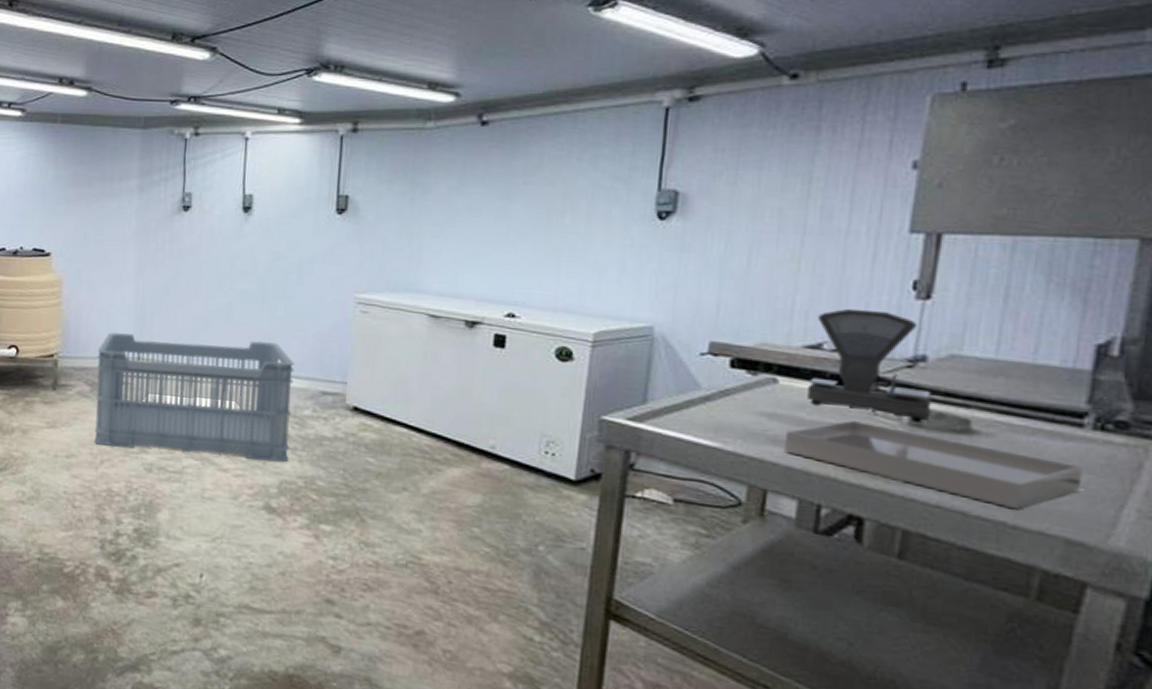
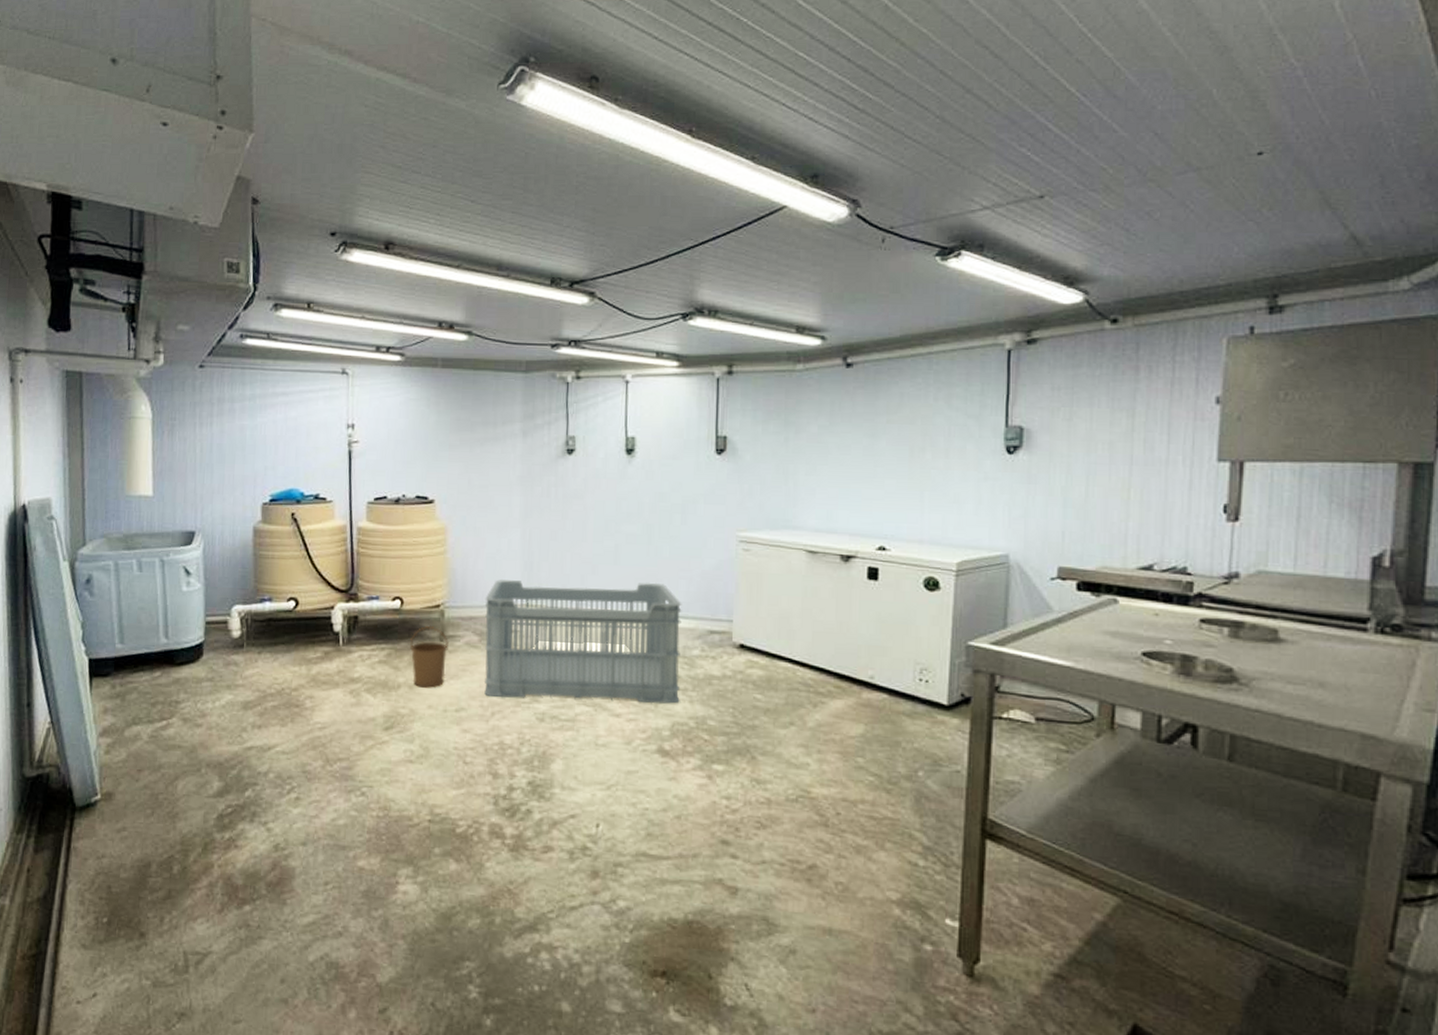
bucket: none [23,374,61,434] -> present [409,625,448,688]
tray: present [783,421,1084,510] -> none [1126,635,1370,709]
scale: present [807,308,932,423] -> none [1144,531,1246,634]

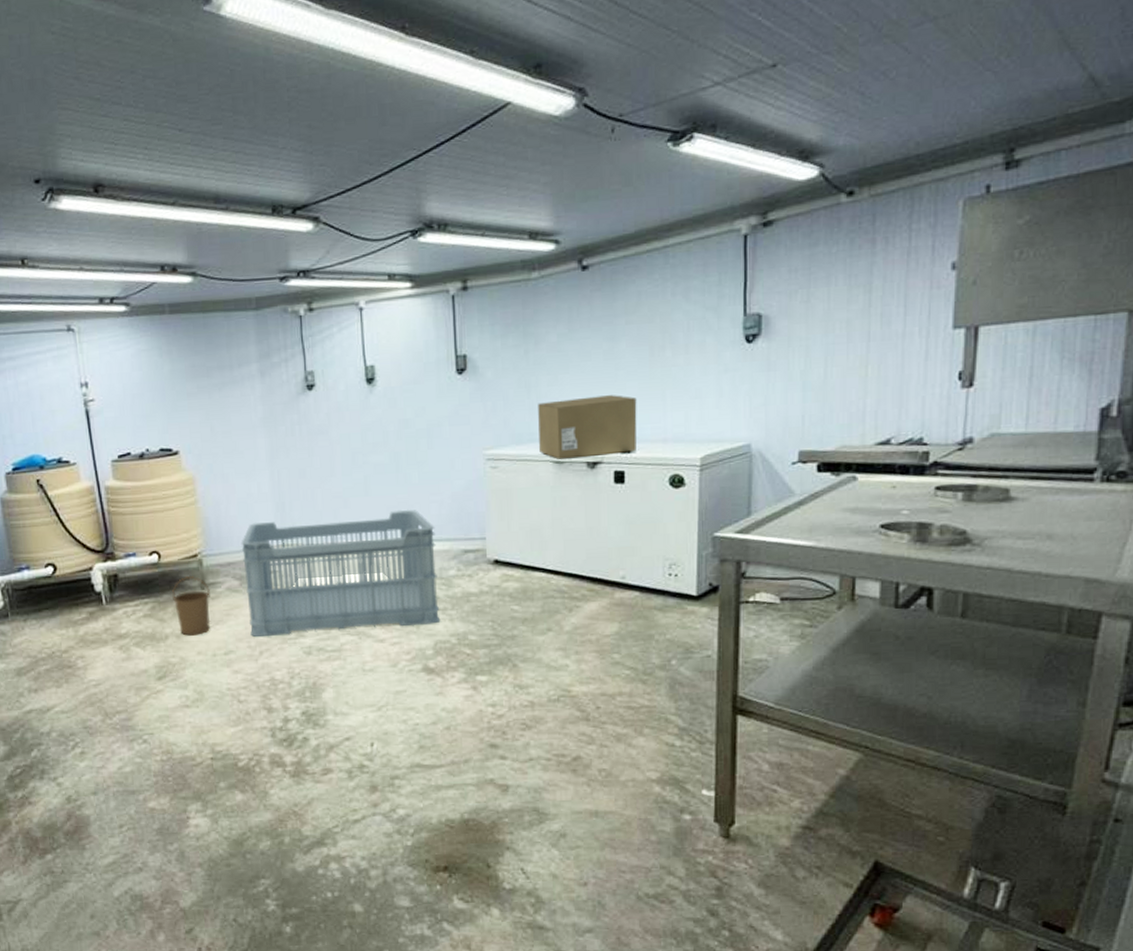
box: none [793,490,894,550] -> present [538,395,637,460]

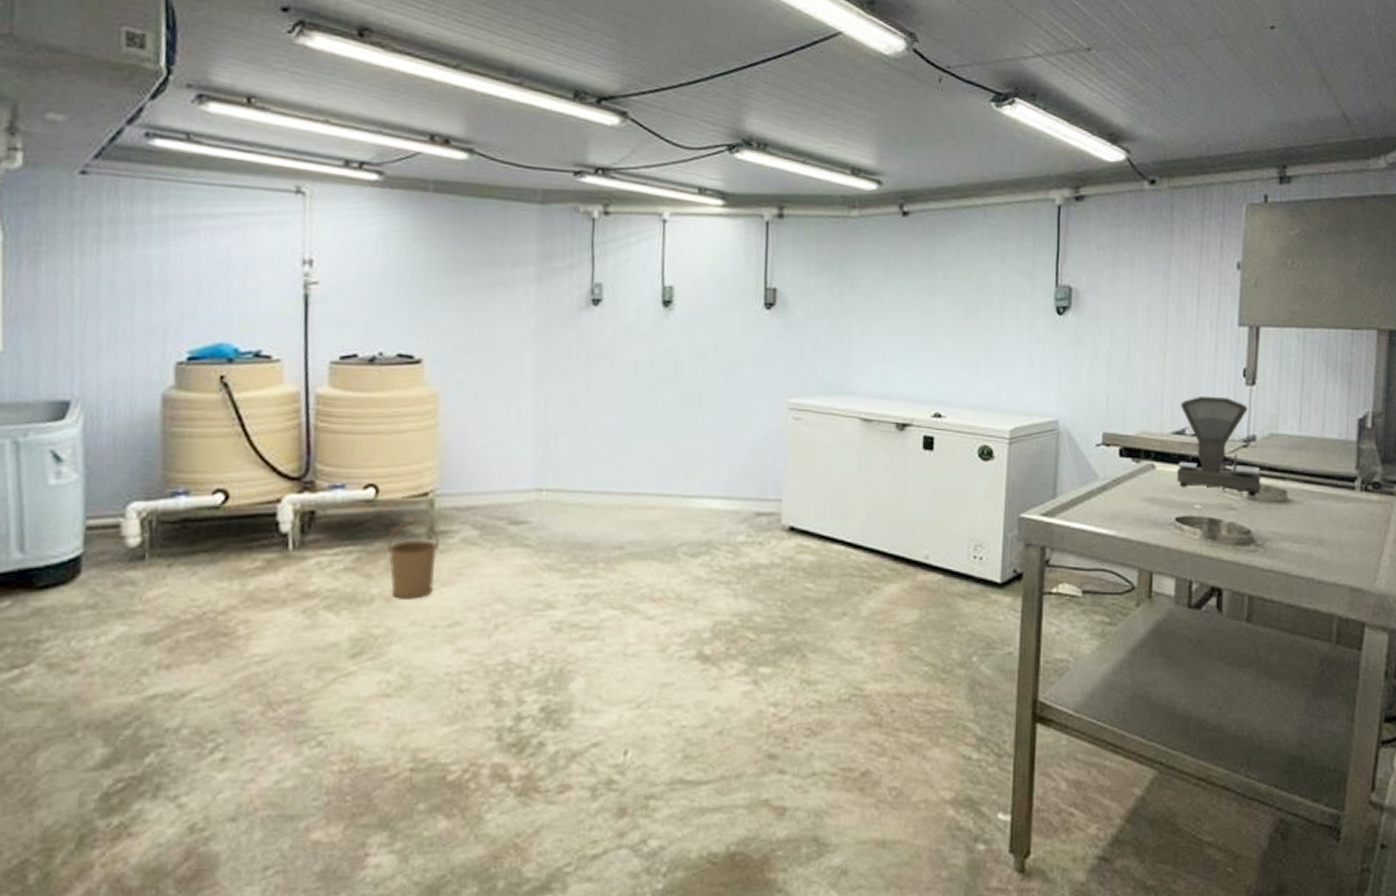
plastic crate: present [241,509,441,637] -> none [486,458,726,606]
box: present [538,395,637,460] -> none [847,351,950,418]
scale: none [882,403,979,498] -> present [1177,395,1261,496]

